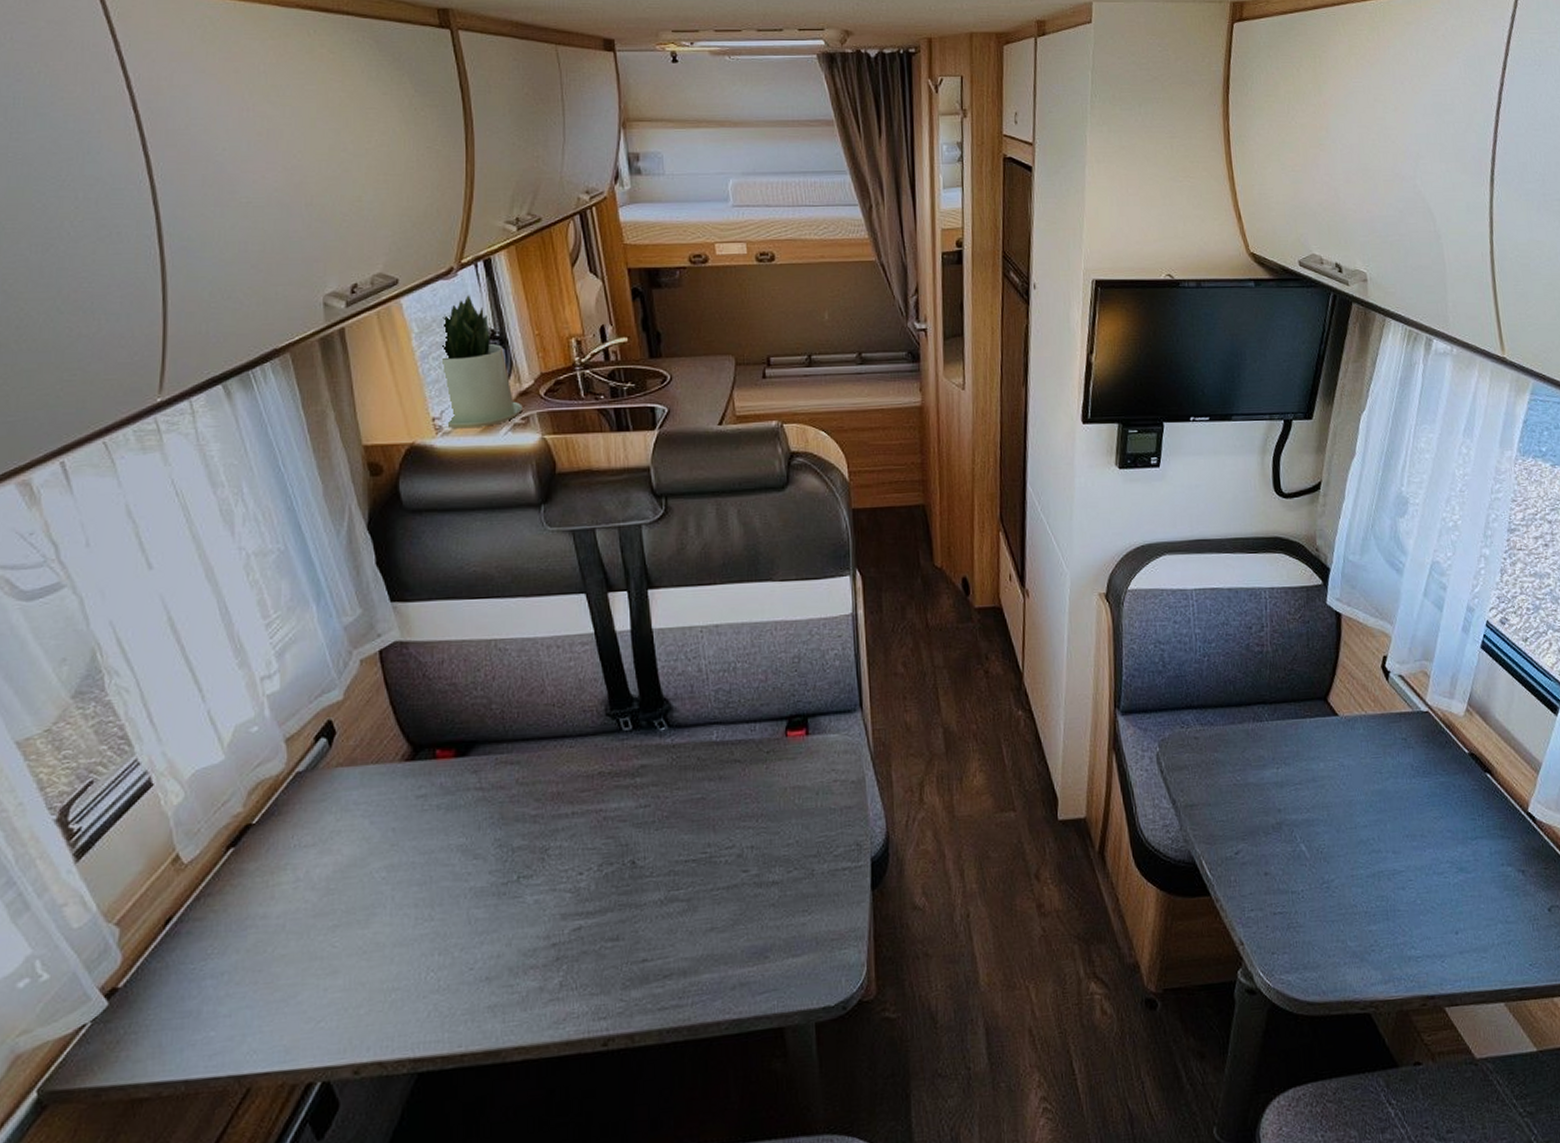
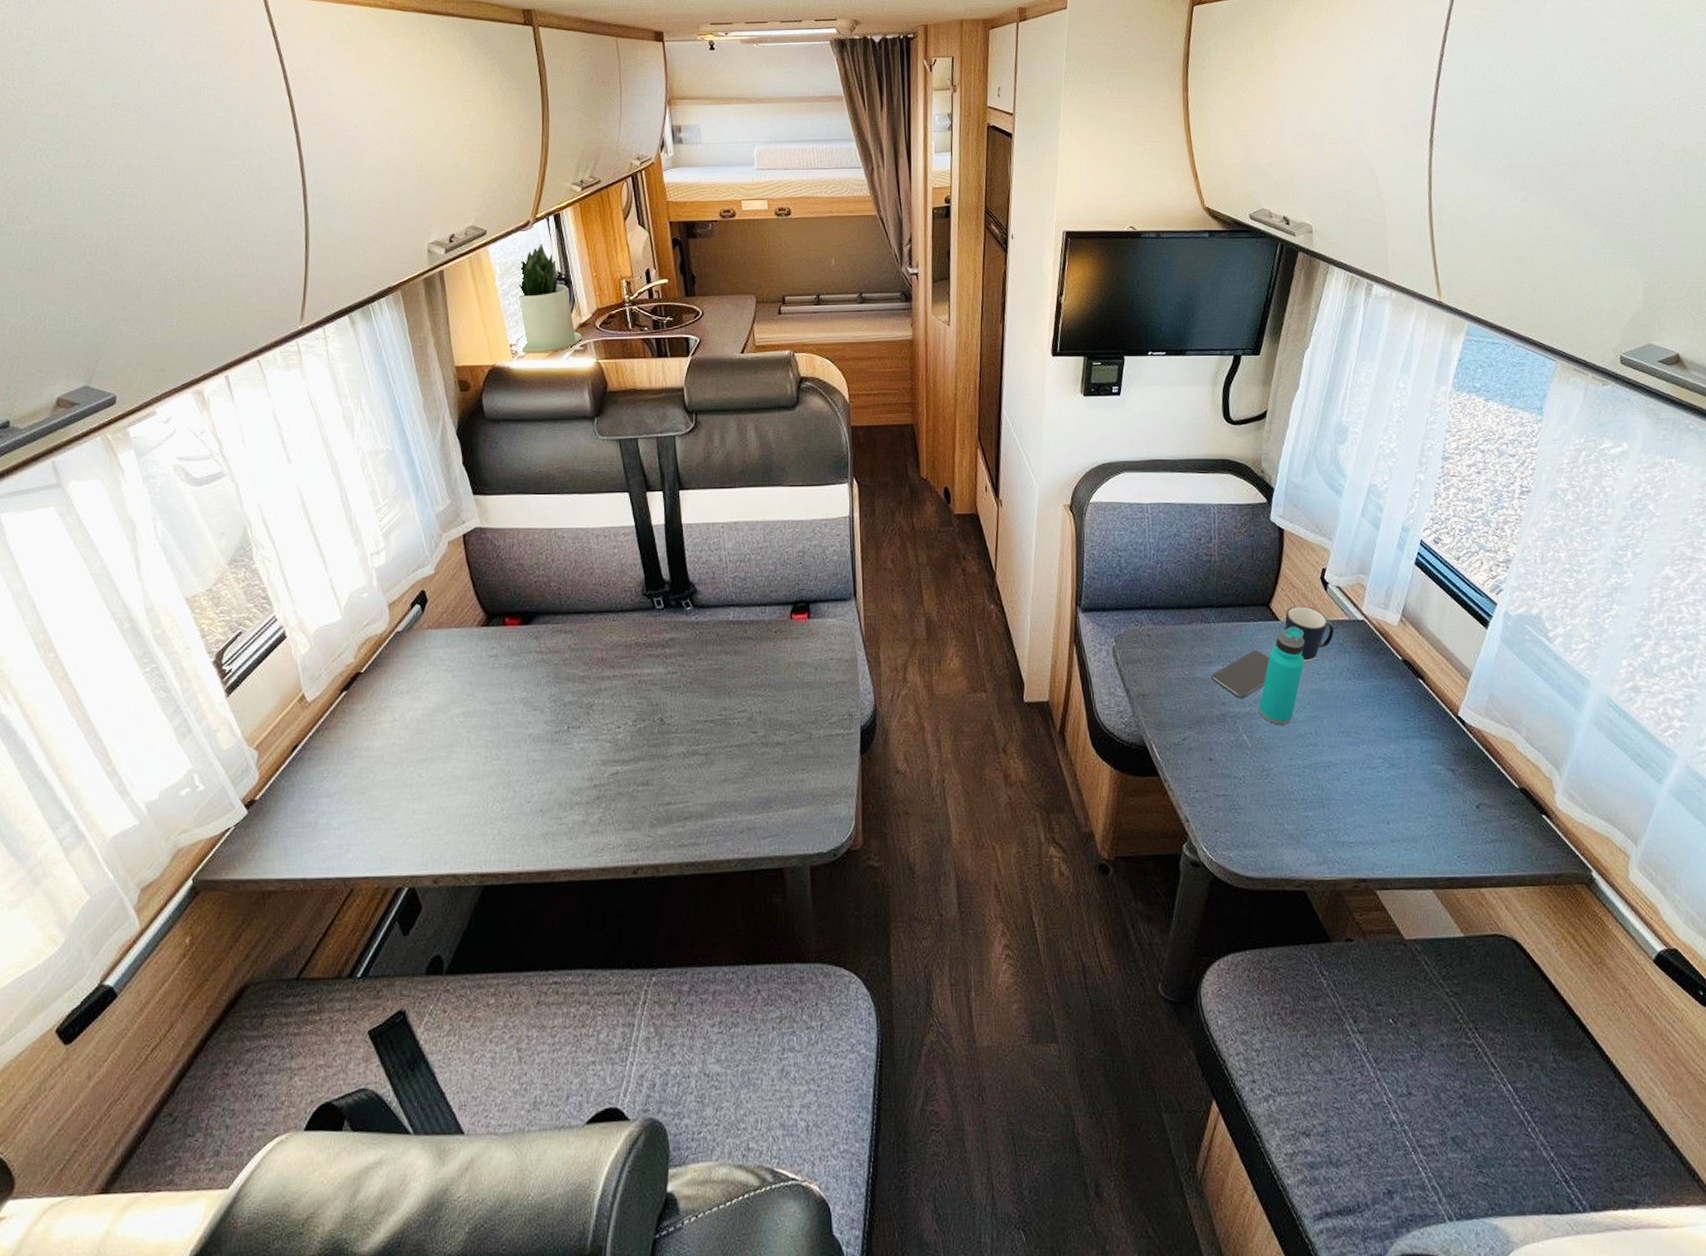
smartphone: none [1265,750,1328,804] -> present [1211,650,1270,698]
water bottle: none [1317,721,1366,832] -> present [1258,626,1305,725]
mug: none [1343,698,1397,761] -> present [1284,605,1335,662]

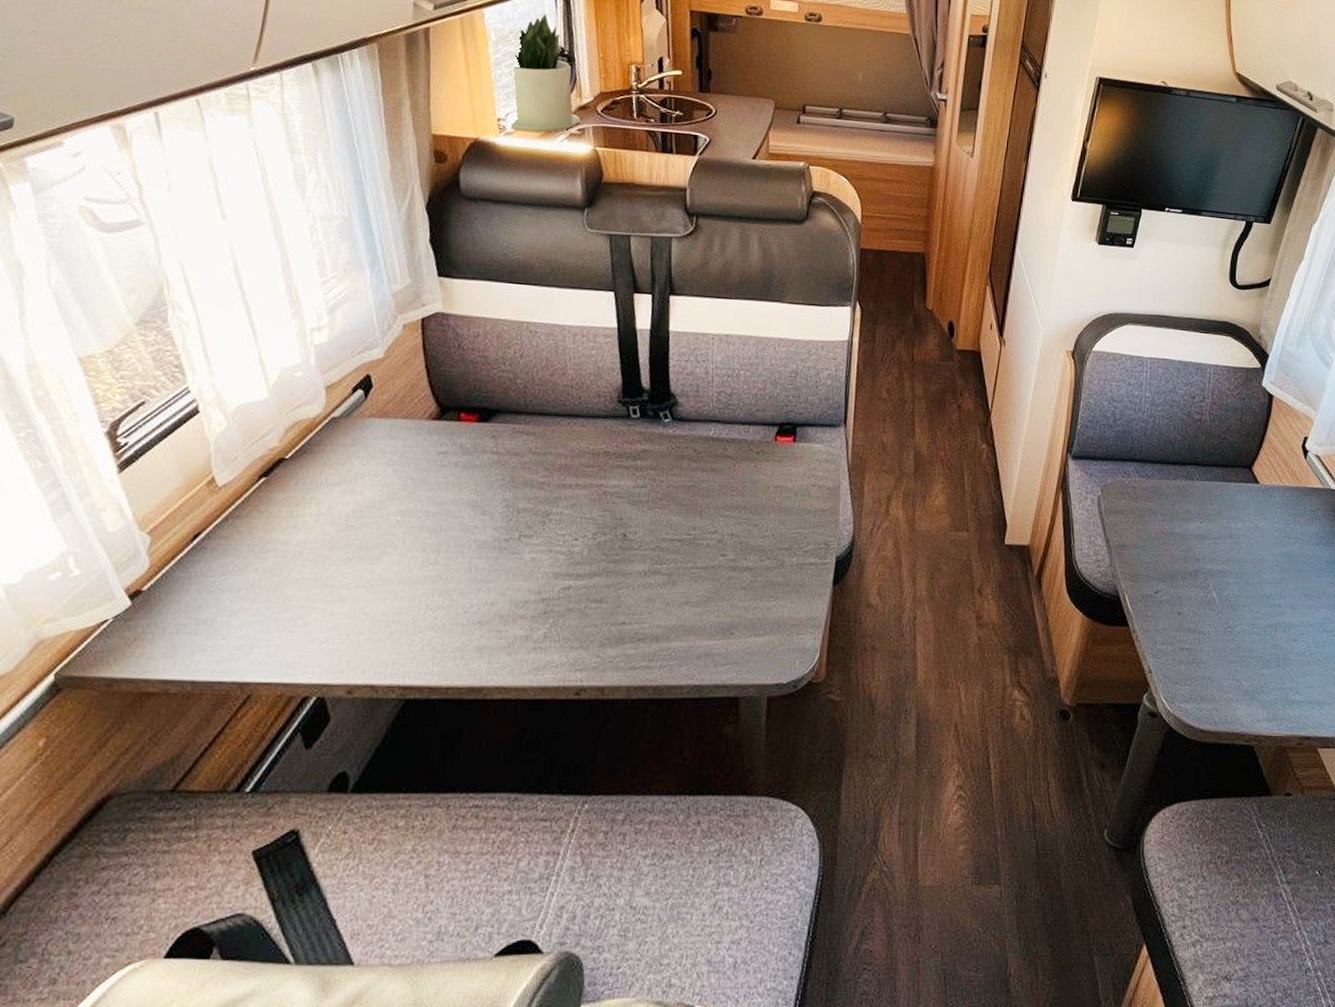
smartphone: present [1211,650,1270,698] -> none [1189,510,1246,556]
water bottle: present [1258,626,1305,725] -> none [1230,490,1280,585]
mug: present [1284,605,1335,662] -> none [1263,470,1309,526]

